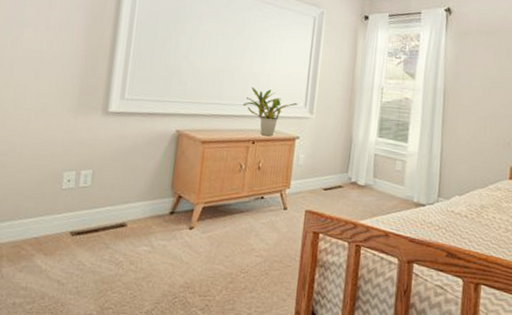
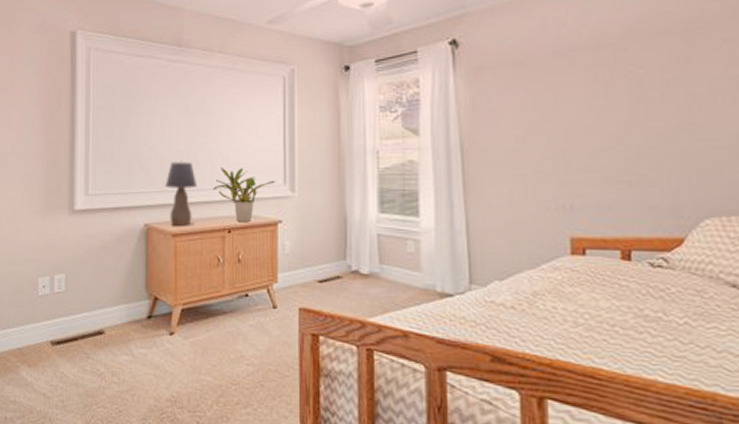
table lamp: none [199,77,230,136] -> present [164,161,198,226]

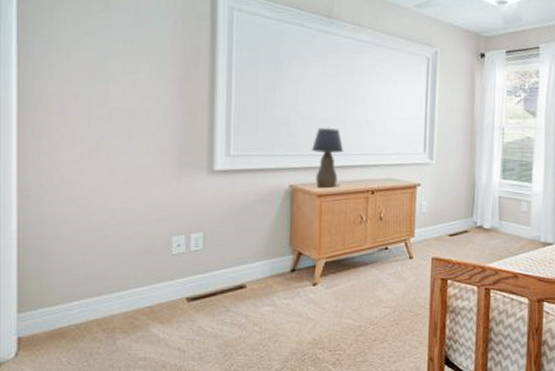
potted plant: present [213,168,275,223] -> none [359,136,416,186]

